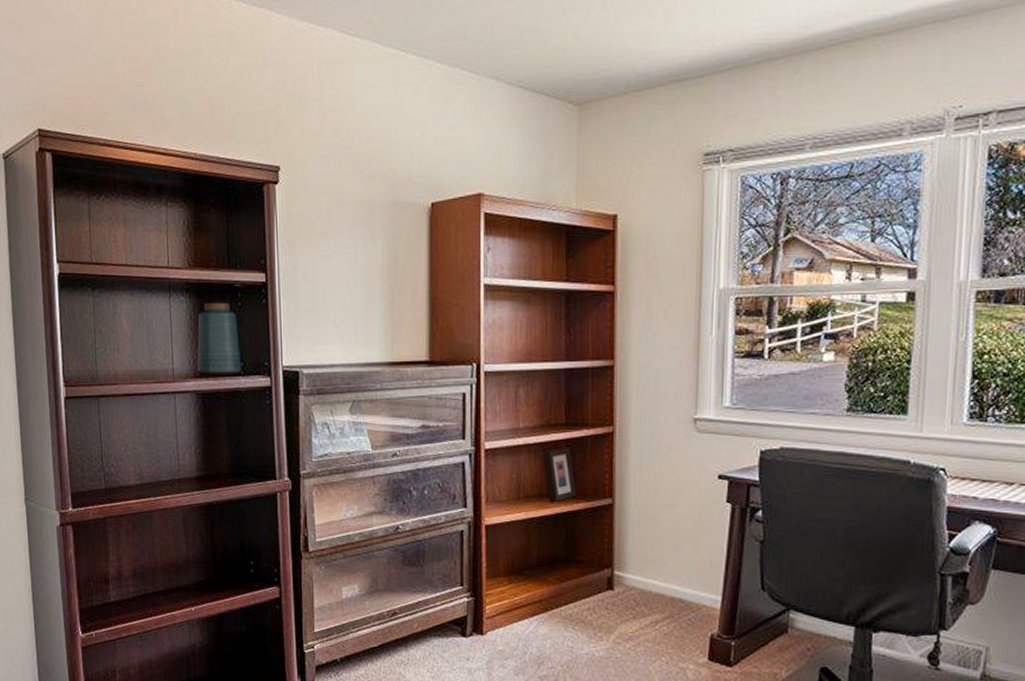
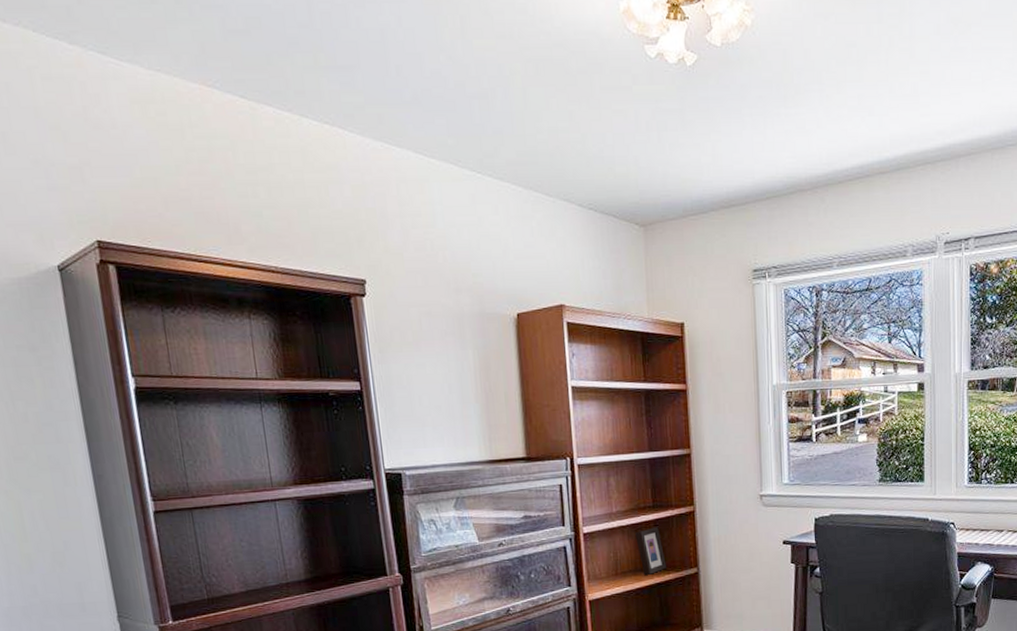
vase: present [196,302,242,375] -> none [293,410,344,482]

